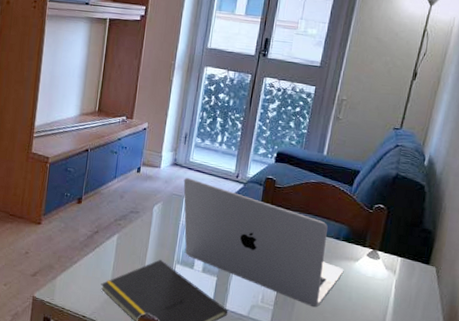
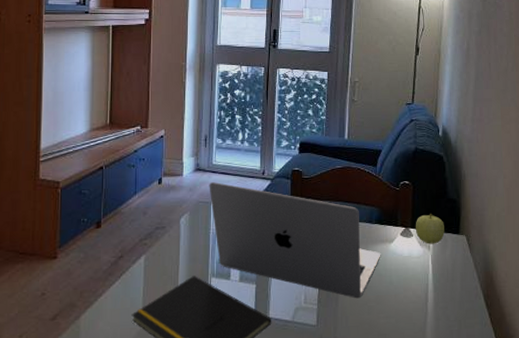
fruit: none [383,240,415,270] -> present [415,214,445,244]

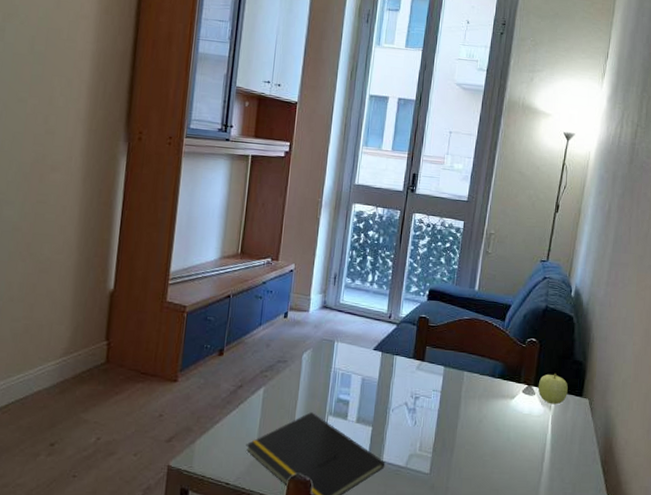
laptop: present [209,182,381,299] -> none [334,321,501,451]

